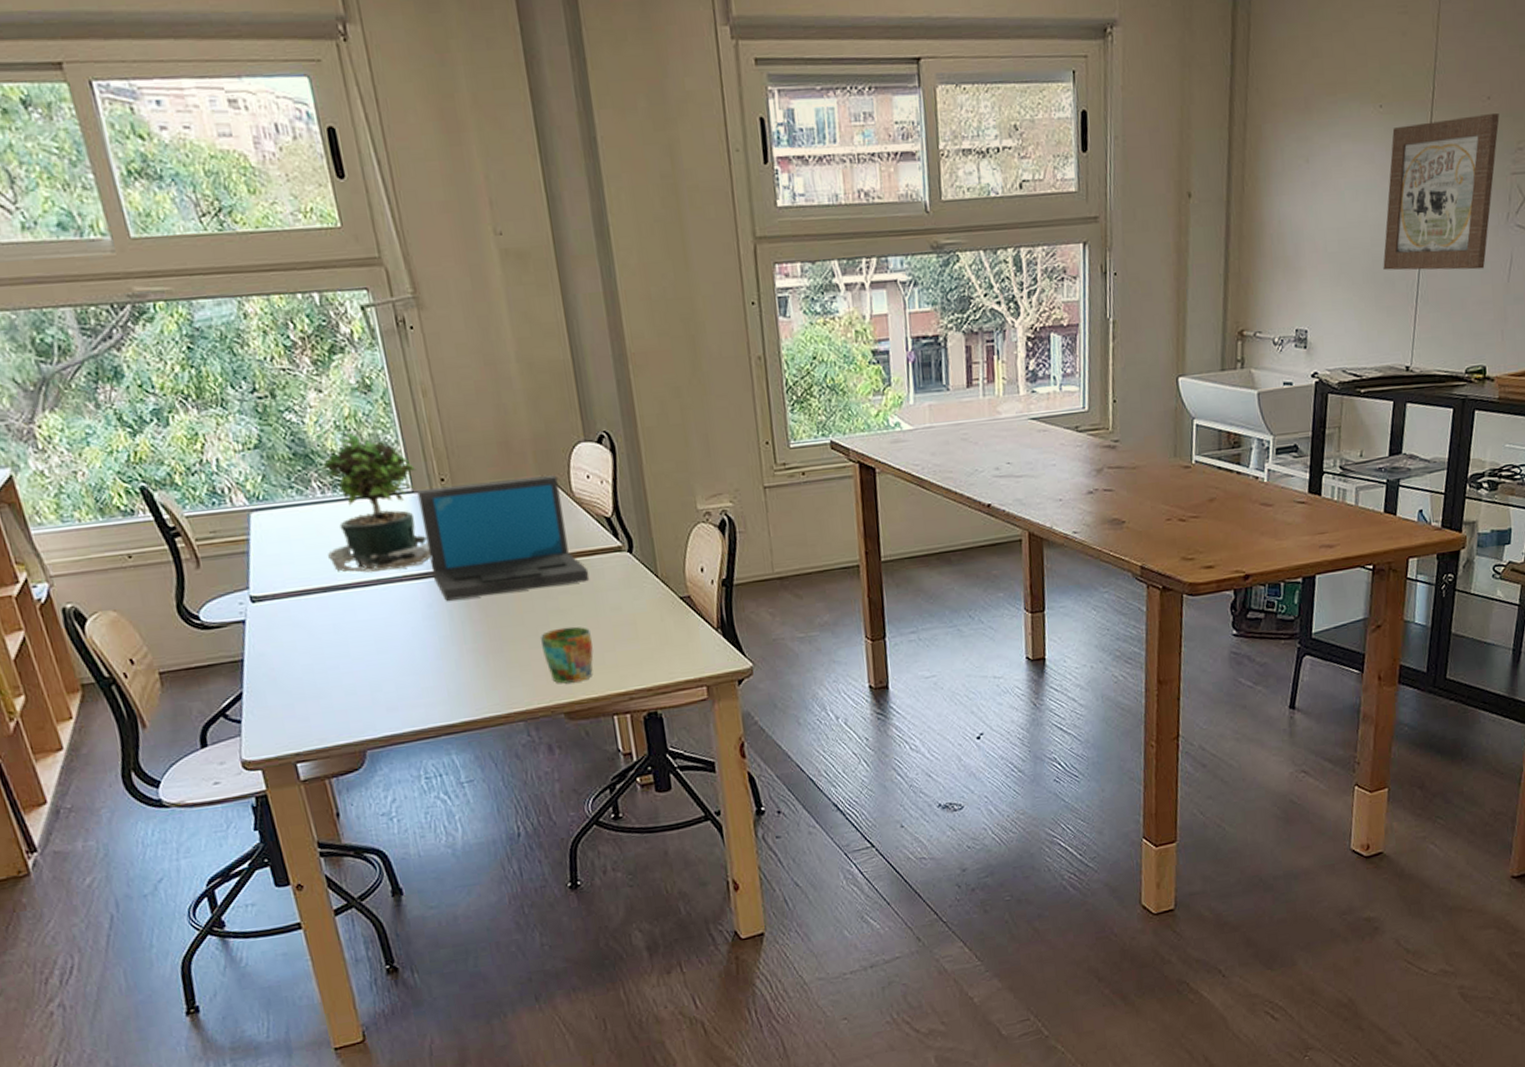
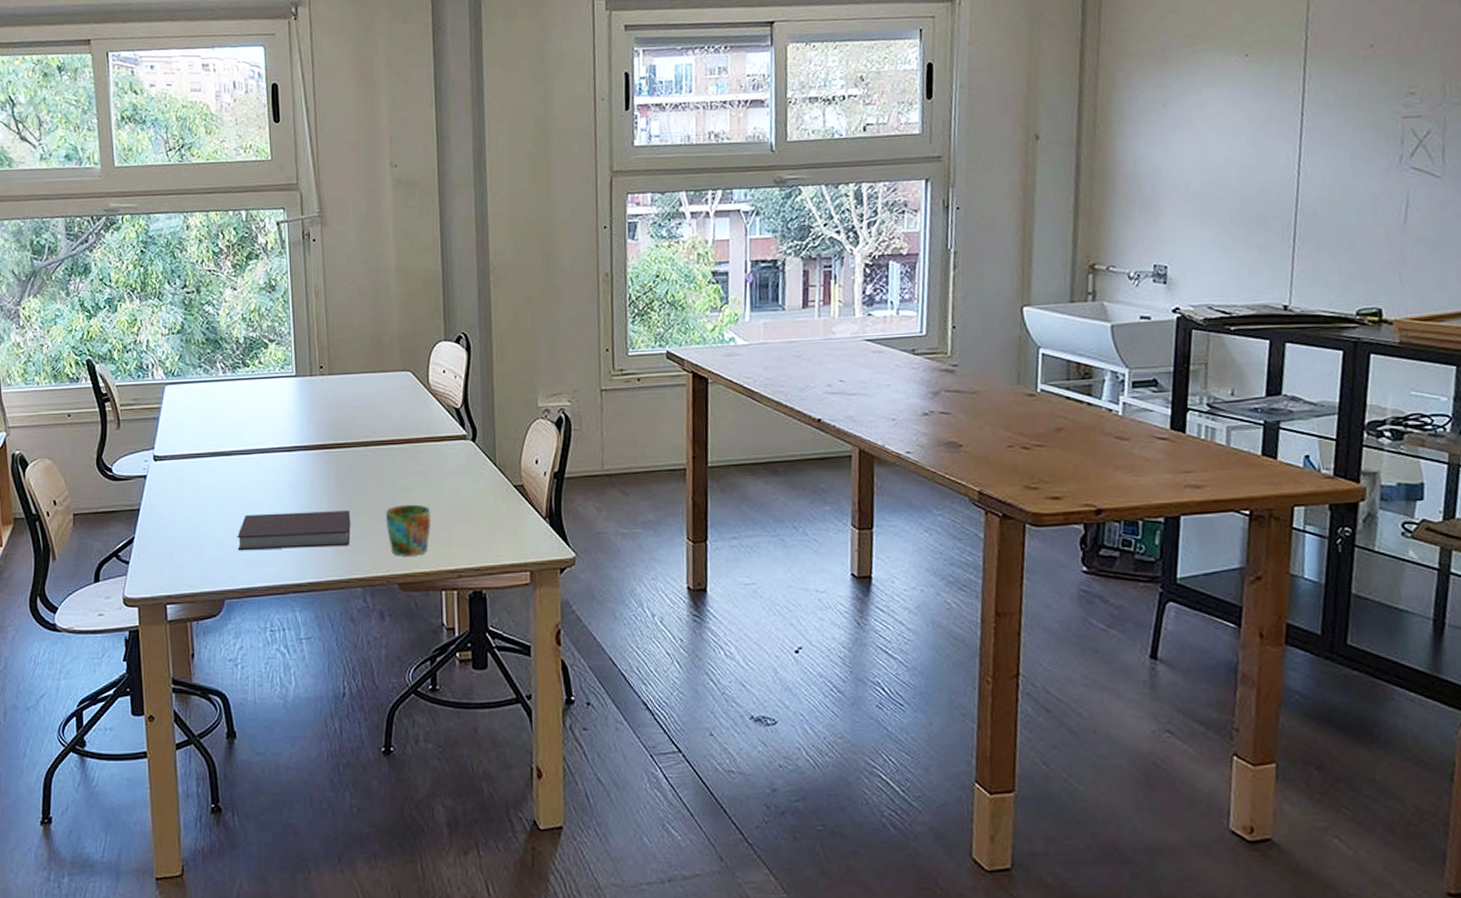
potted plant: present [321,432,431,573] -> none [220,324,303,442]
notebook: none [369,640,504,696] -> present [237,511,350,551]
laptop: present [417,475,590,601] -> none [299,369,435,472]
wall art: present [1383,112,1500,271] -> none [1253,59,1386,211]

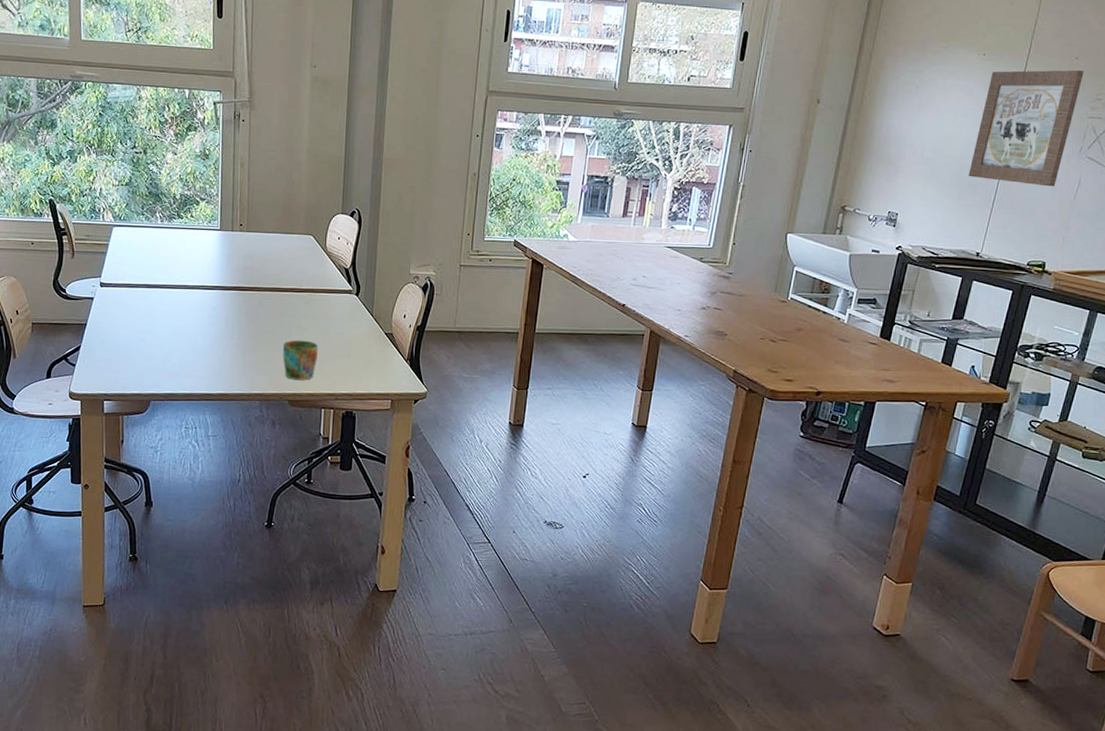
notebook: present [237,511,350,551] -> none [163,336,255,367]
wall art: none [1253,59,1386,211] -> present [968,69,1084,187]

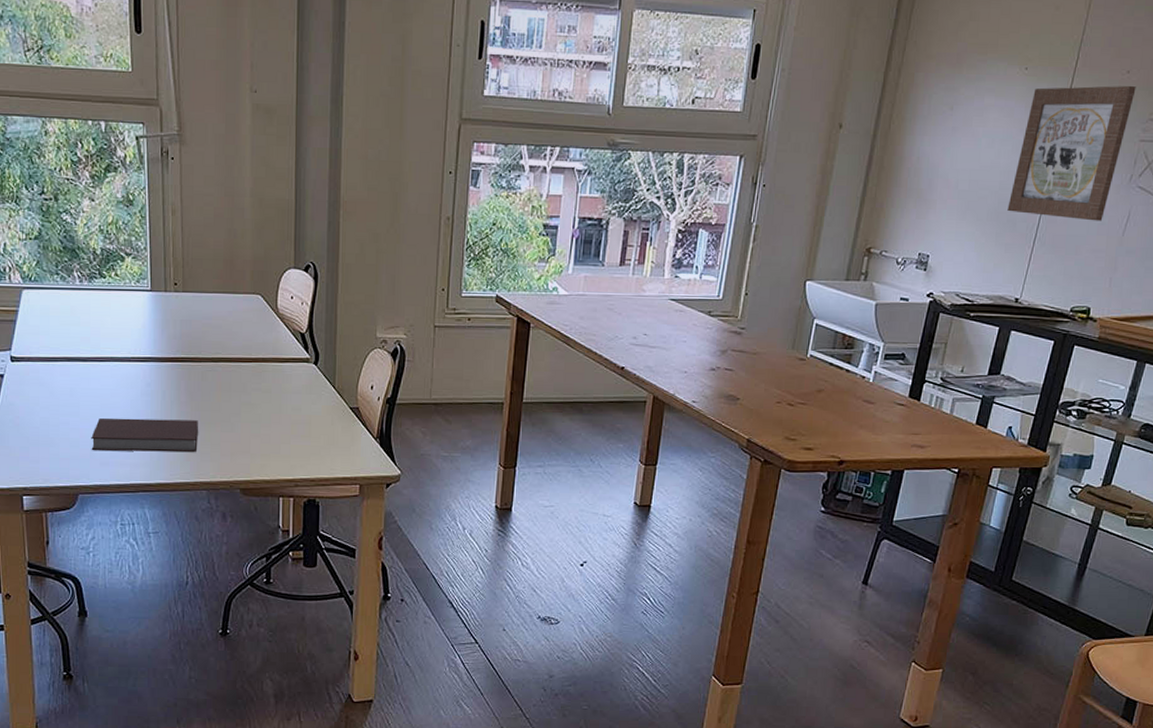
notebook: none [163,336,255,367] -> present [91,417,198,452]
mug: present [283,340,318,380] -> none [232,418,272,465]

